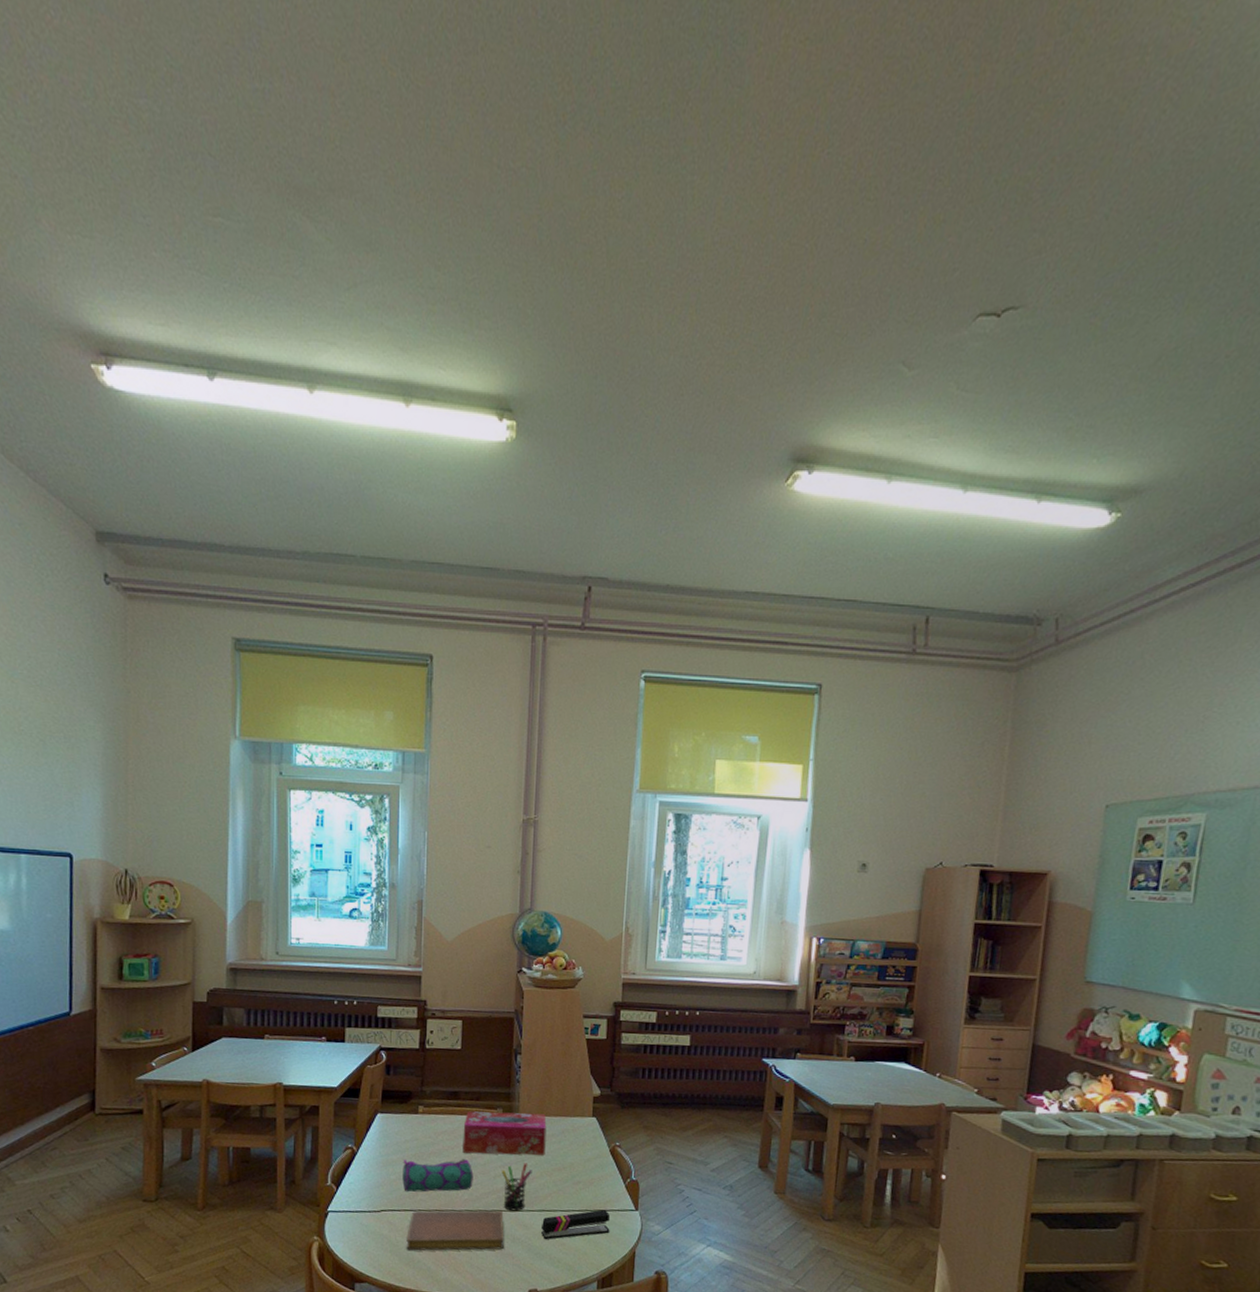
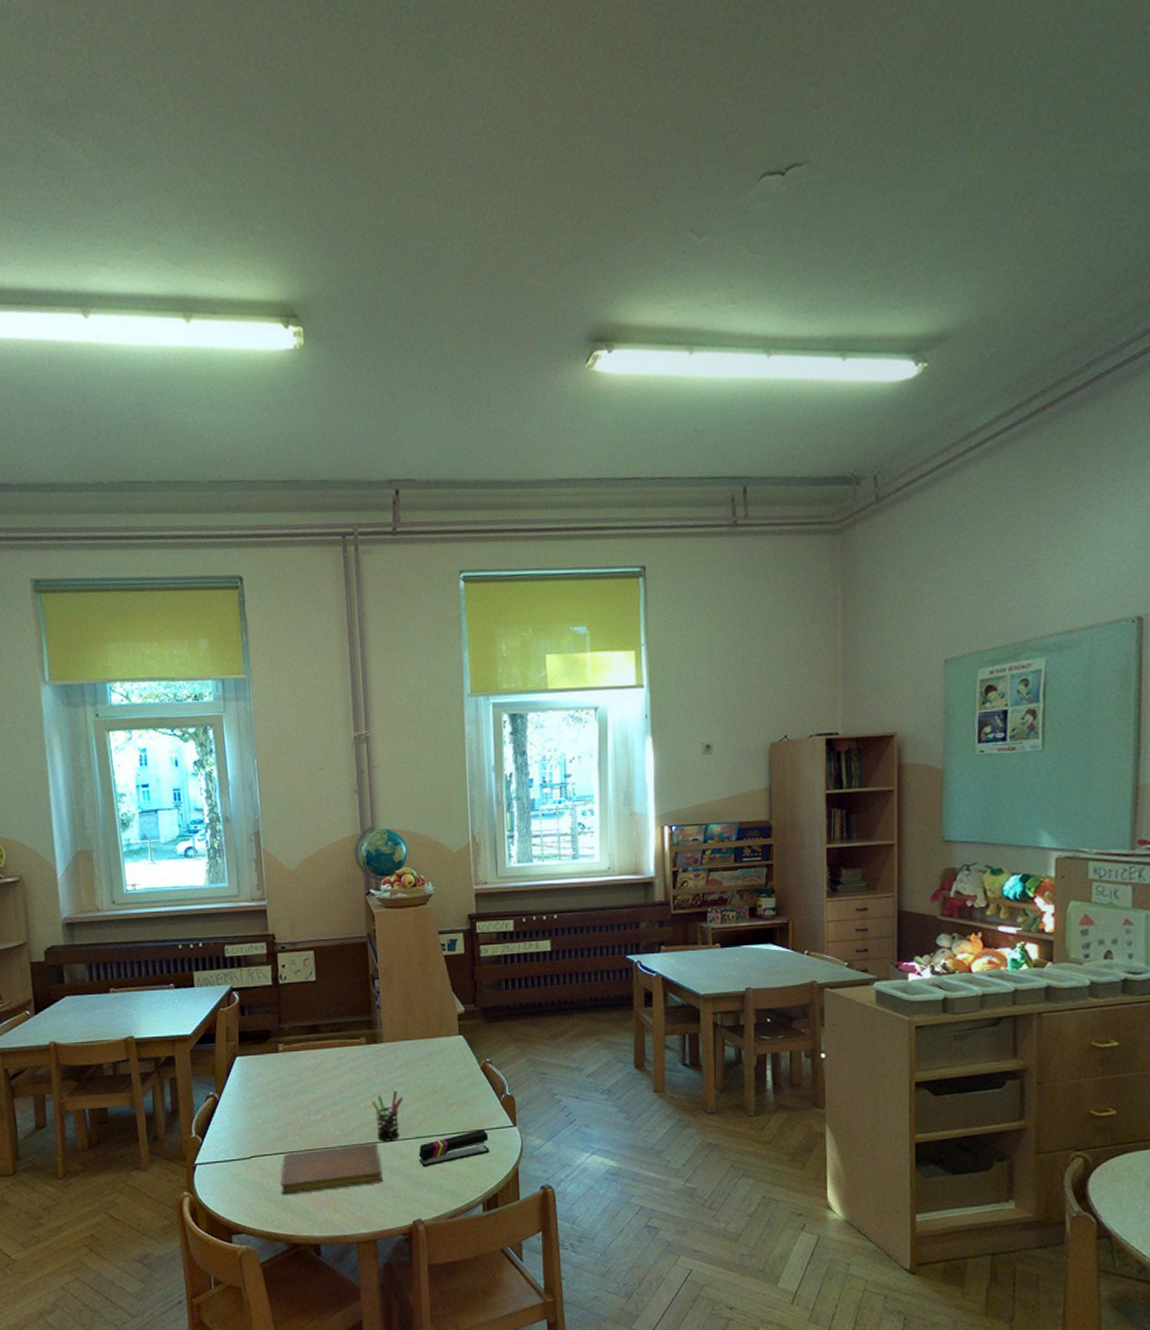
pencil case: present [402,1158,474,1193] -> none [268,1093,344,1135]
tissue box: present [462,1111,547,1156] -> none [327,1038,415,1087]

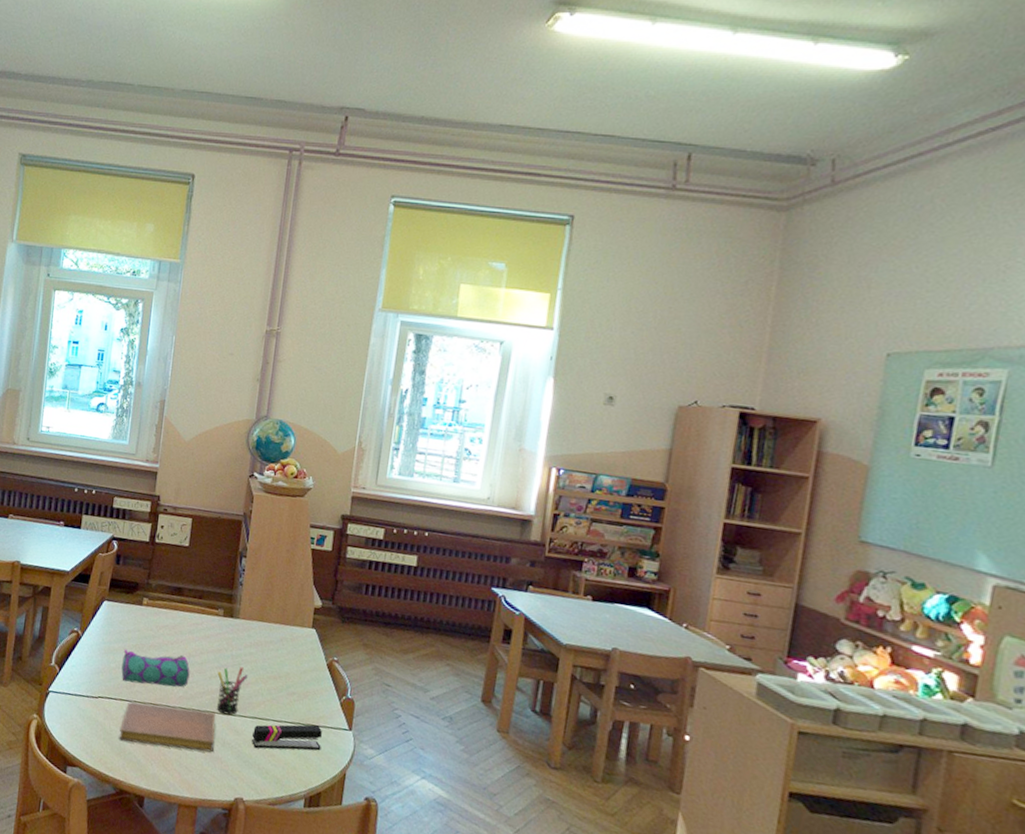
pencil case: none [268,1093,344,1135] -> present [121,649,190,687]

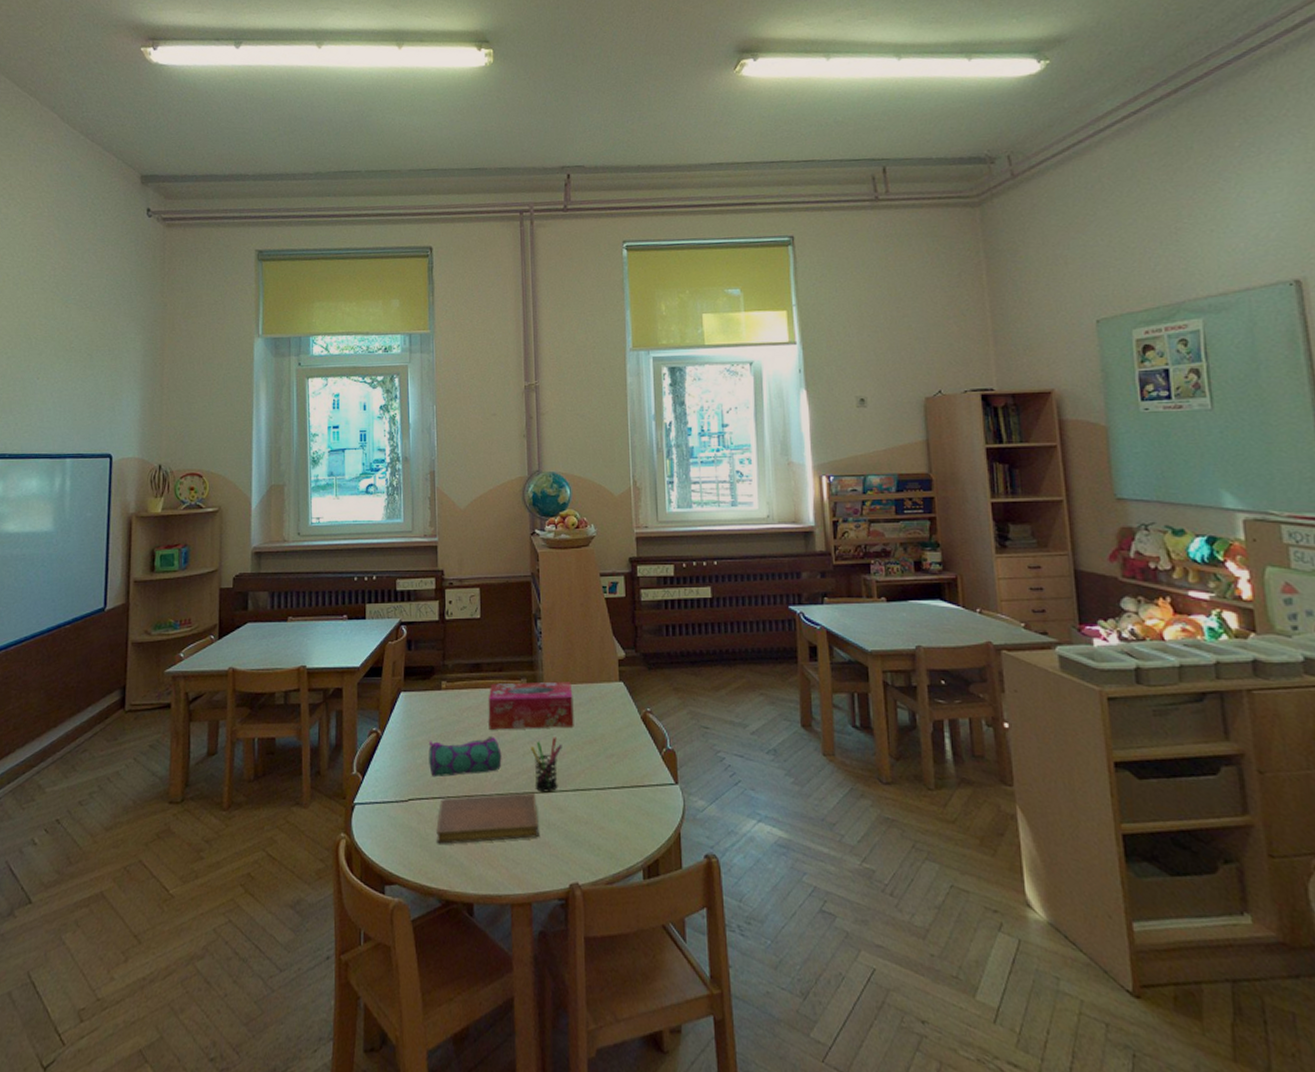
tissue box: none [181,608,266,662] -> present [488,681,574,730]
stapler: present [252,724,323,751] -> none [577,785,650,824]

